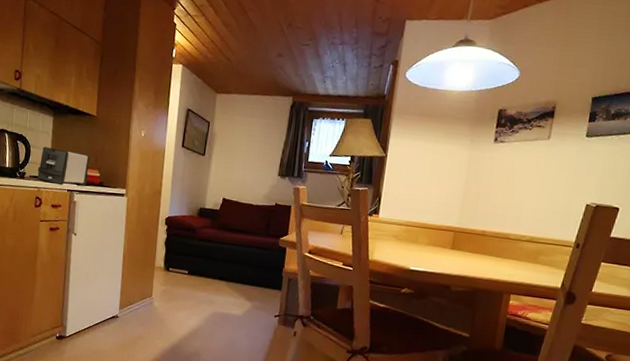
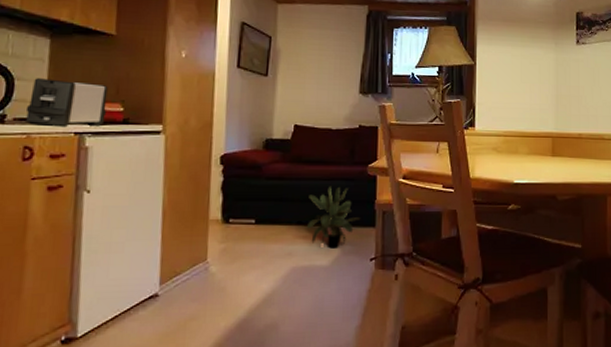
potted plant: none [227,252,270,303] -> present [307,186,361,249]

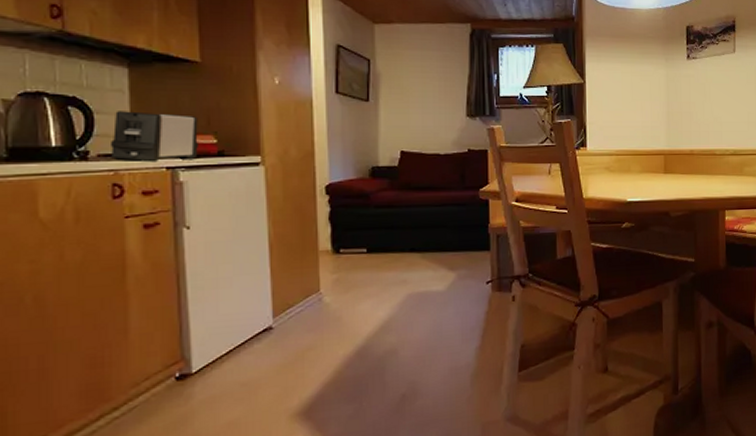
potted plant: present [307,186,361,249] -> none [420,212,475,274]

